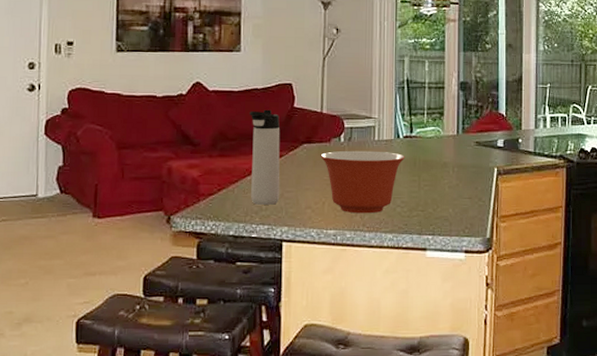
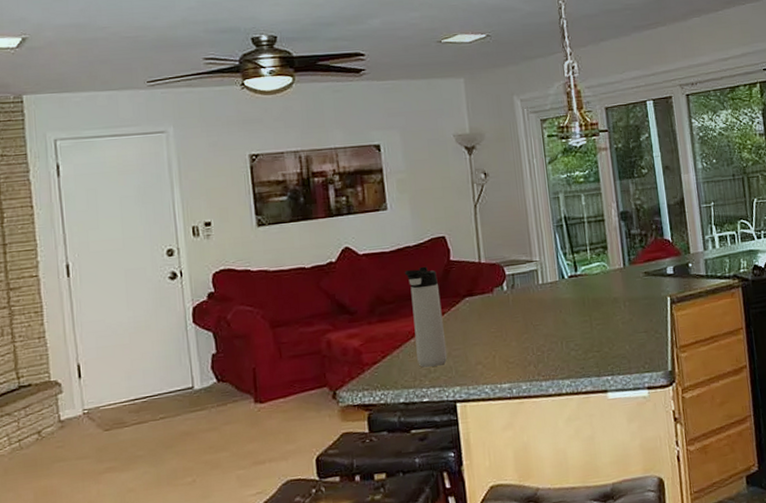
mixing bowl: present [320,150,405,214] -> none [484,294,573,364]

